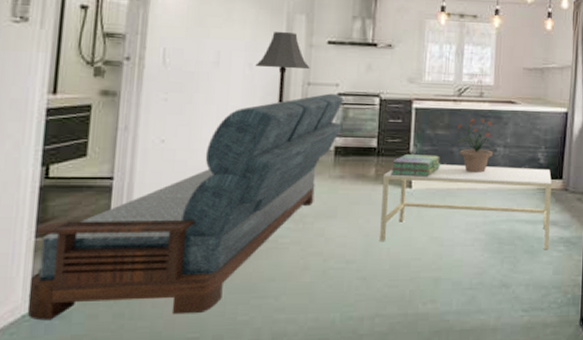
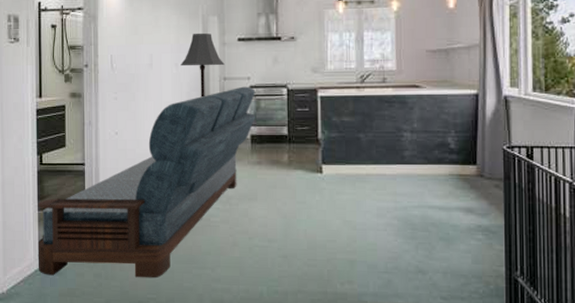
coffee table: present [380,164,552,251] -> none [296,150,465,238]
stack of books: present [390,154,440,177] -> none [302,141,348,163]
potted plant: present [454,118,497,173] -> none [360,104,404,158]

